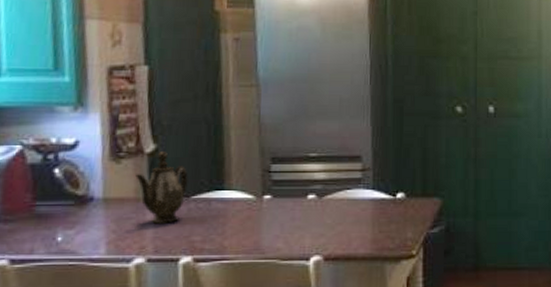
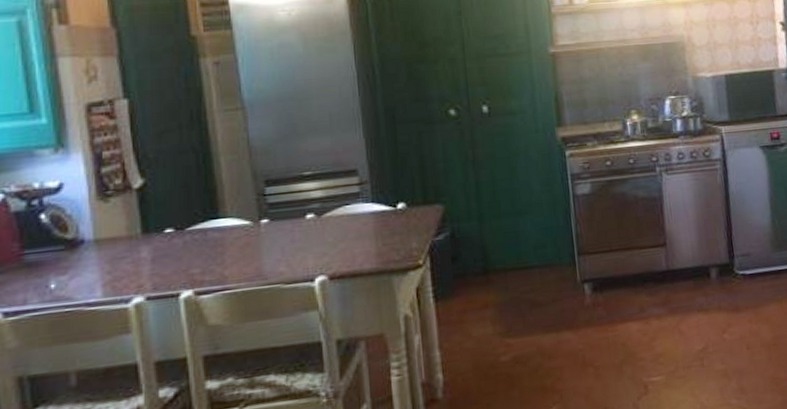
teapot: present [135,150,188,224] -> none [126,184,181,260]

